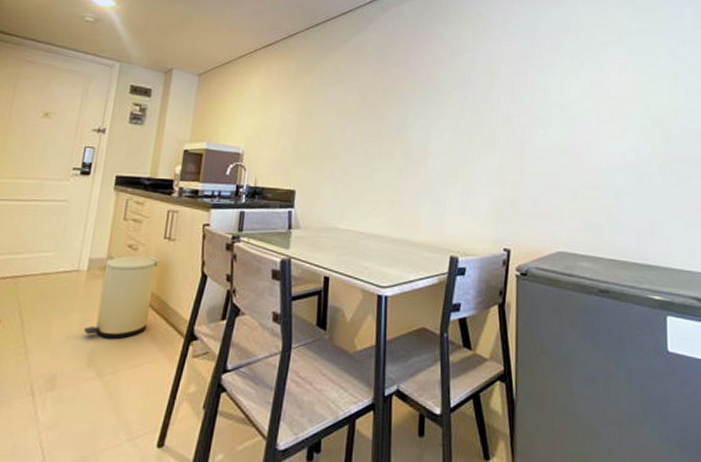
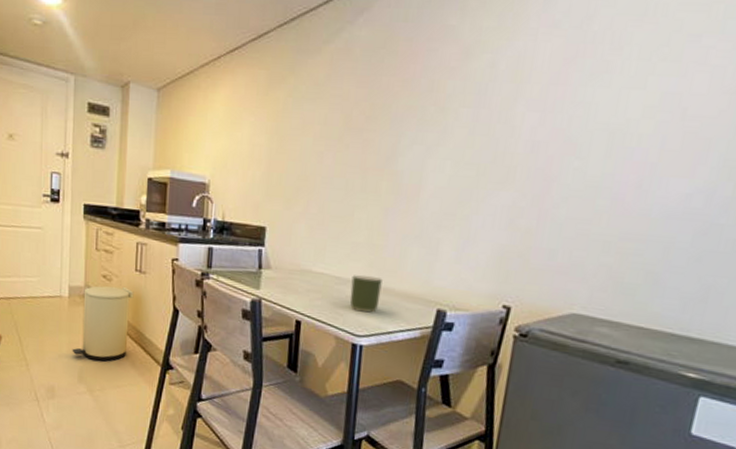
mug: none [373,229,401,264] -> present [349,274,382,312]

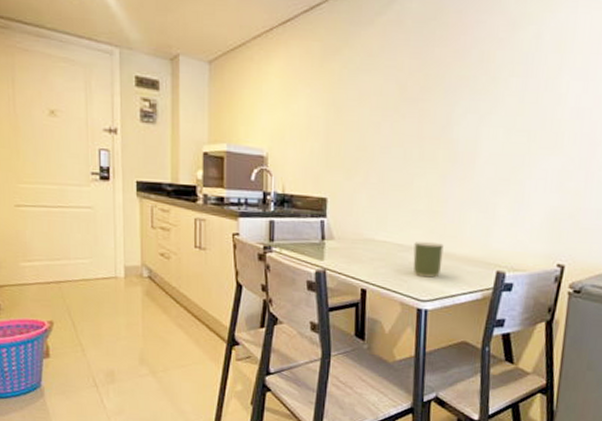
pedal bin: present [72,286,134,362] -> none [131,264,195,342]

